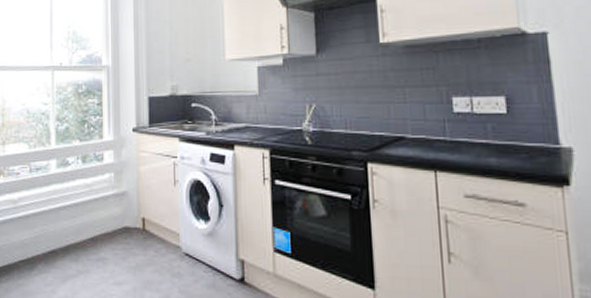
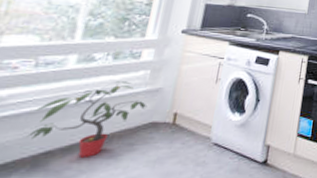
potted plant: none [36,184,118,259] -> present [26,81,147,157]

